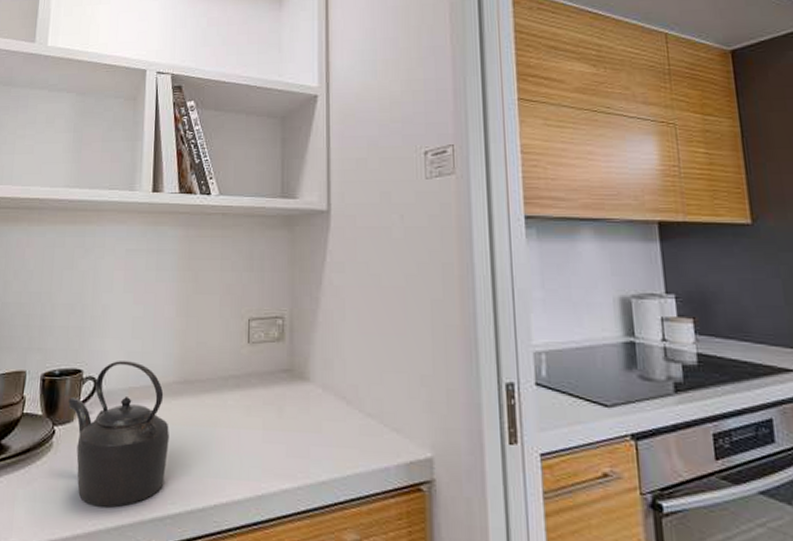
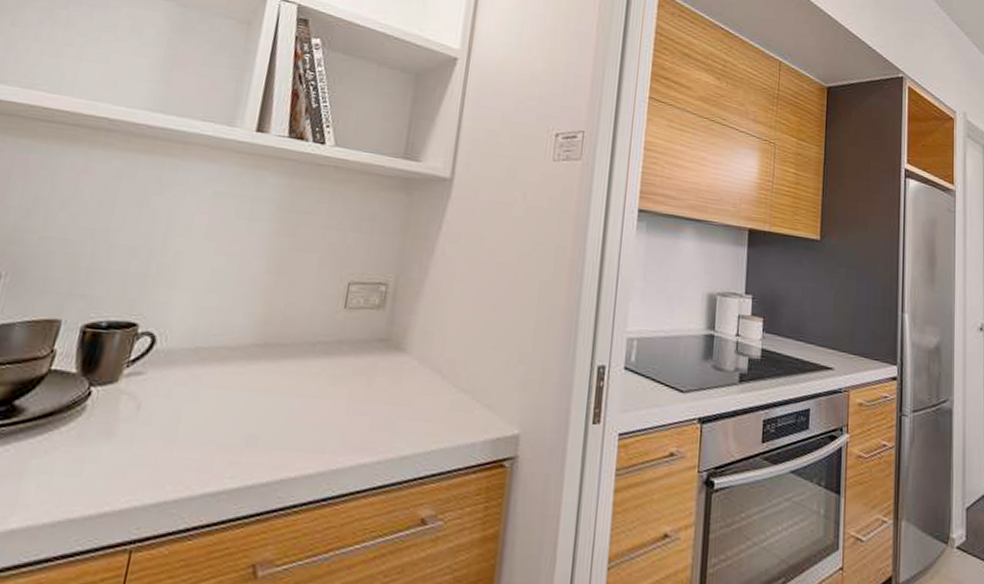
kettle: present [68,361,169,508] -> none [112,316,239,482]

